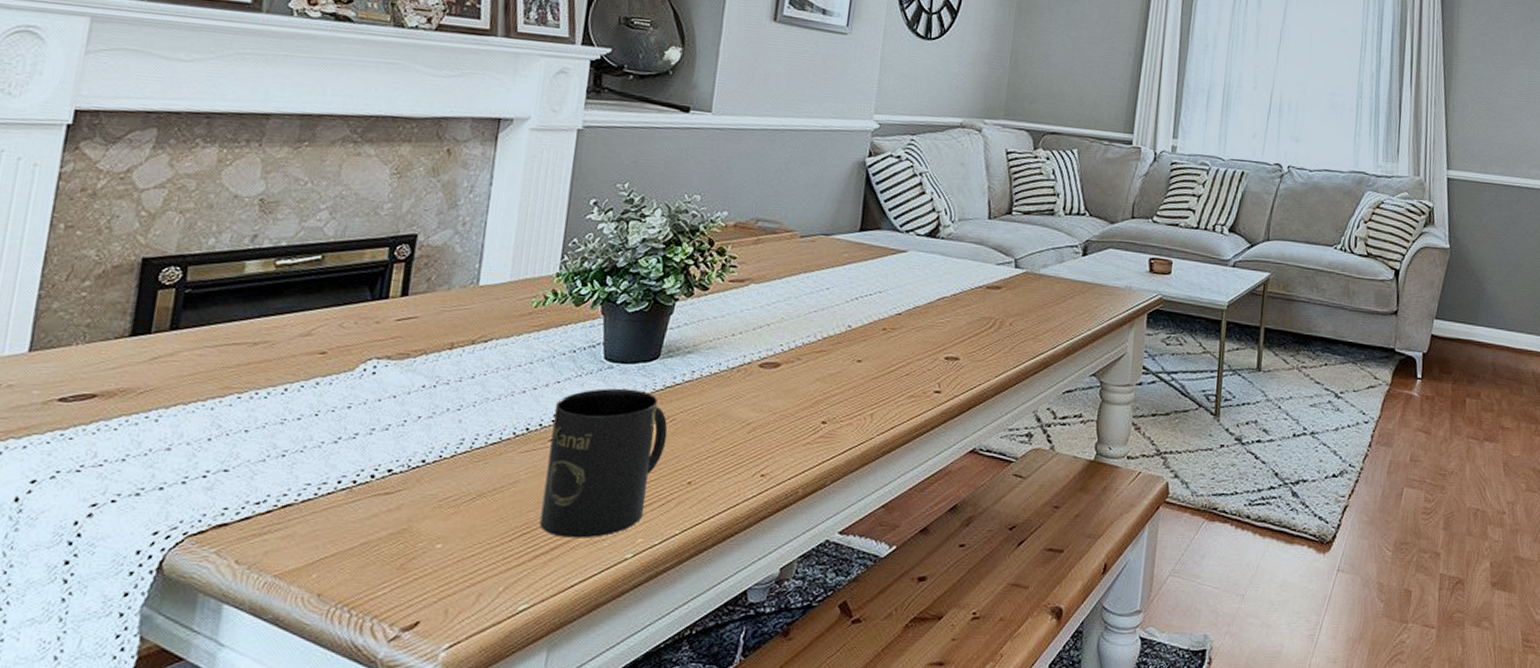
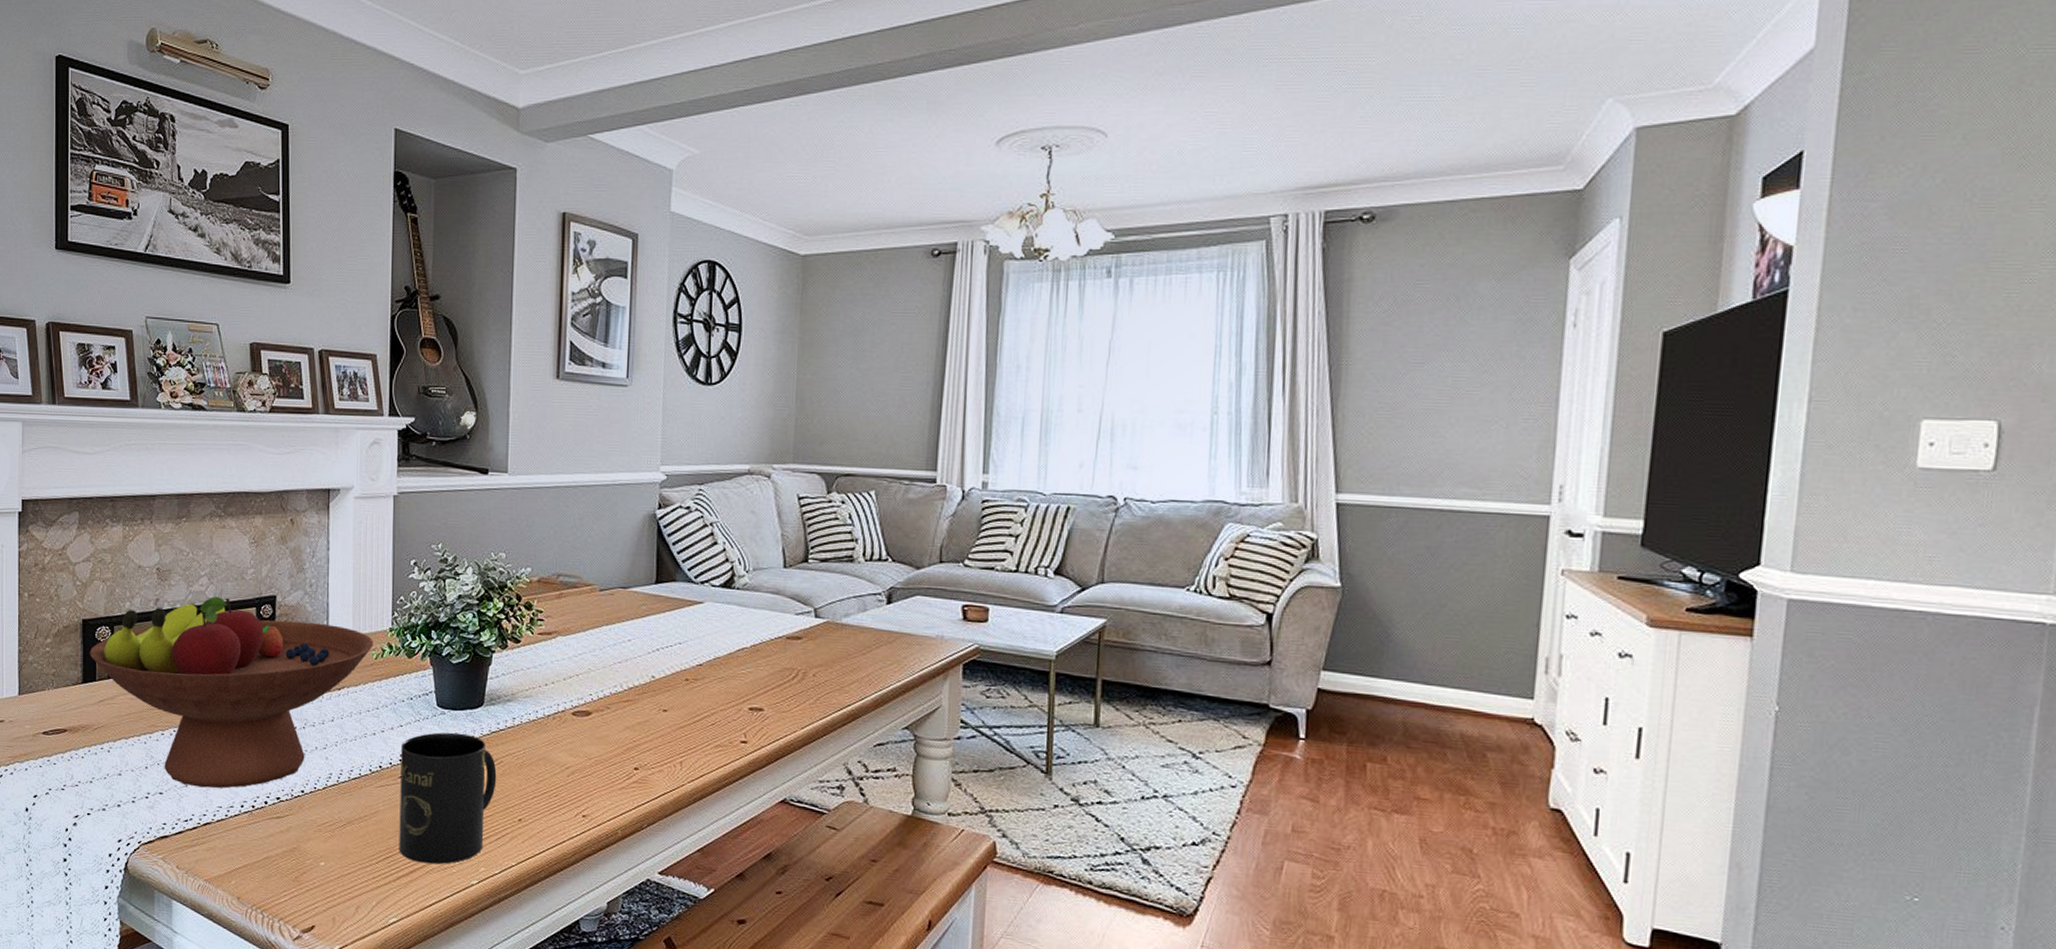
fruit bowl: none [146,234,535,462] -> present [89,596,374,788]

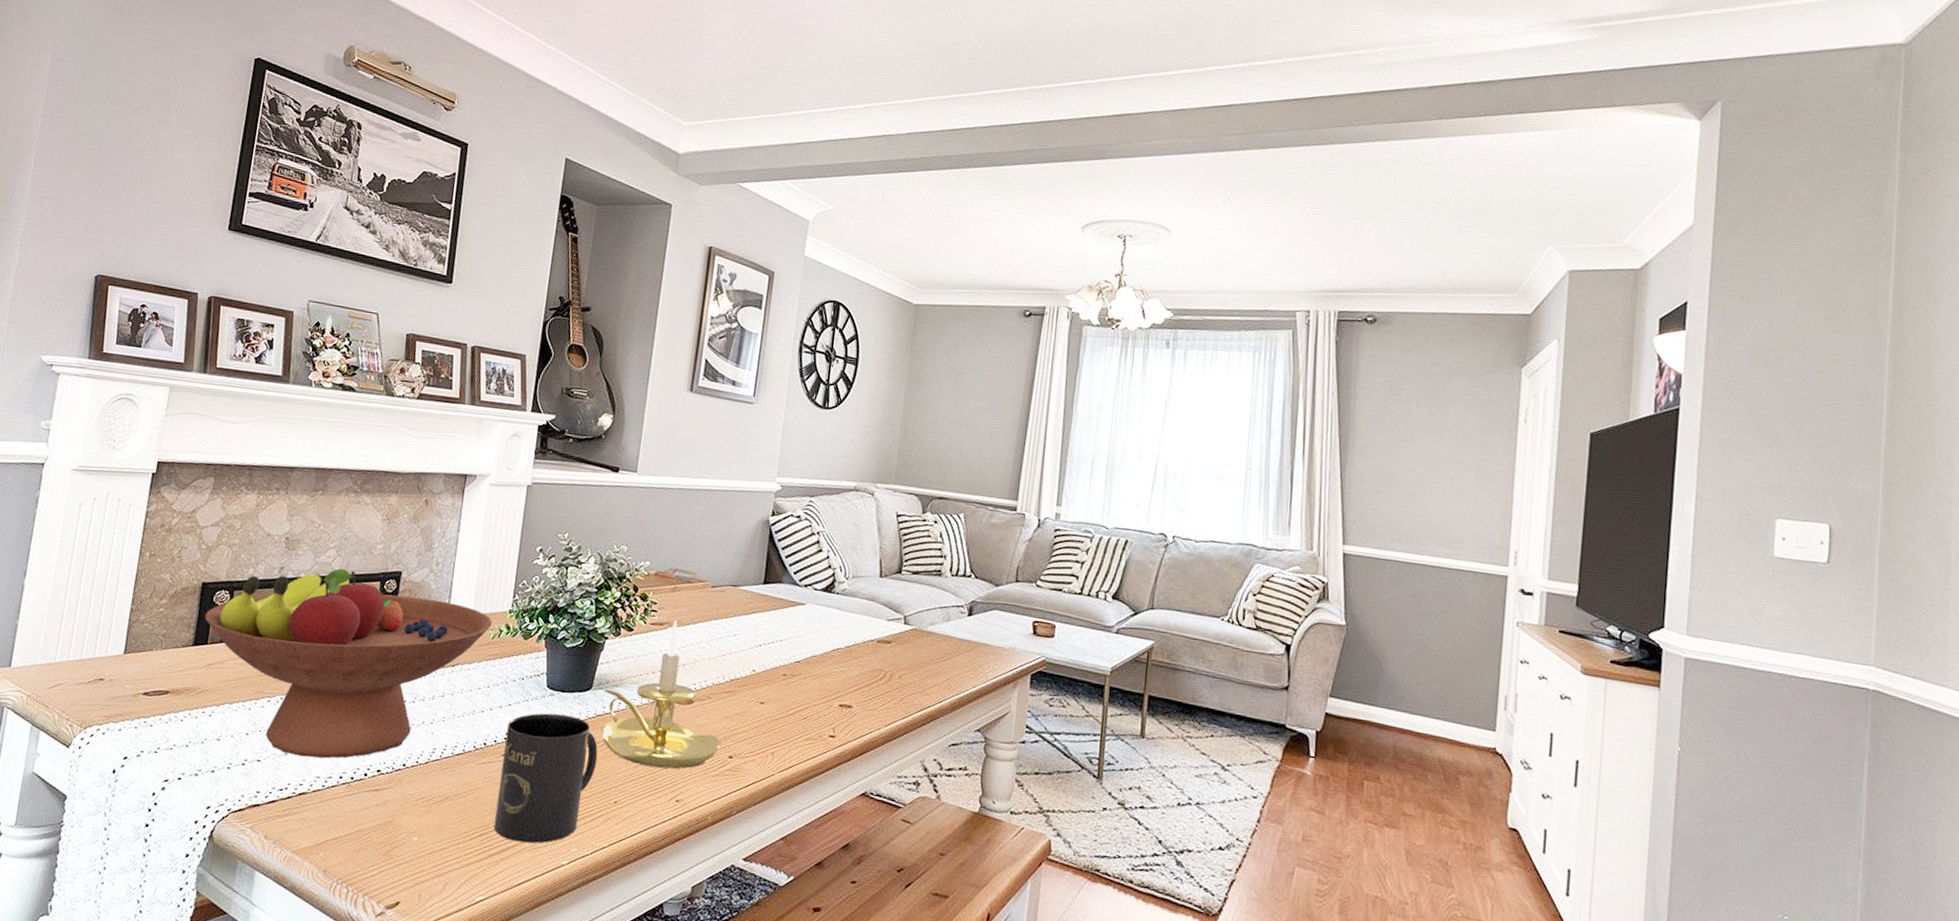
candle holder: none [496,628,625,784] -> present [600,620,721,769]

